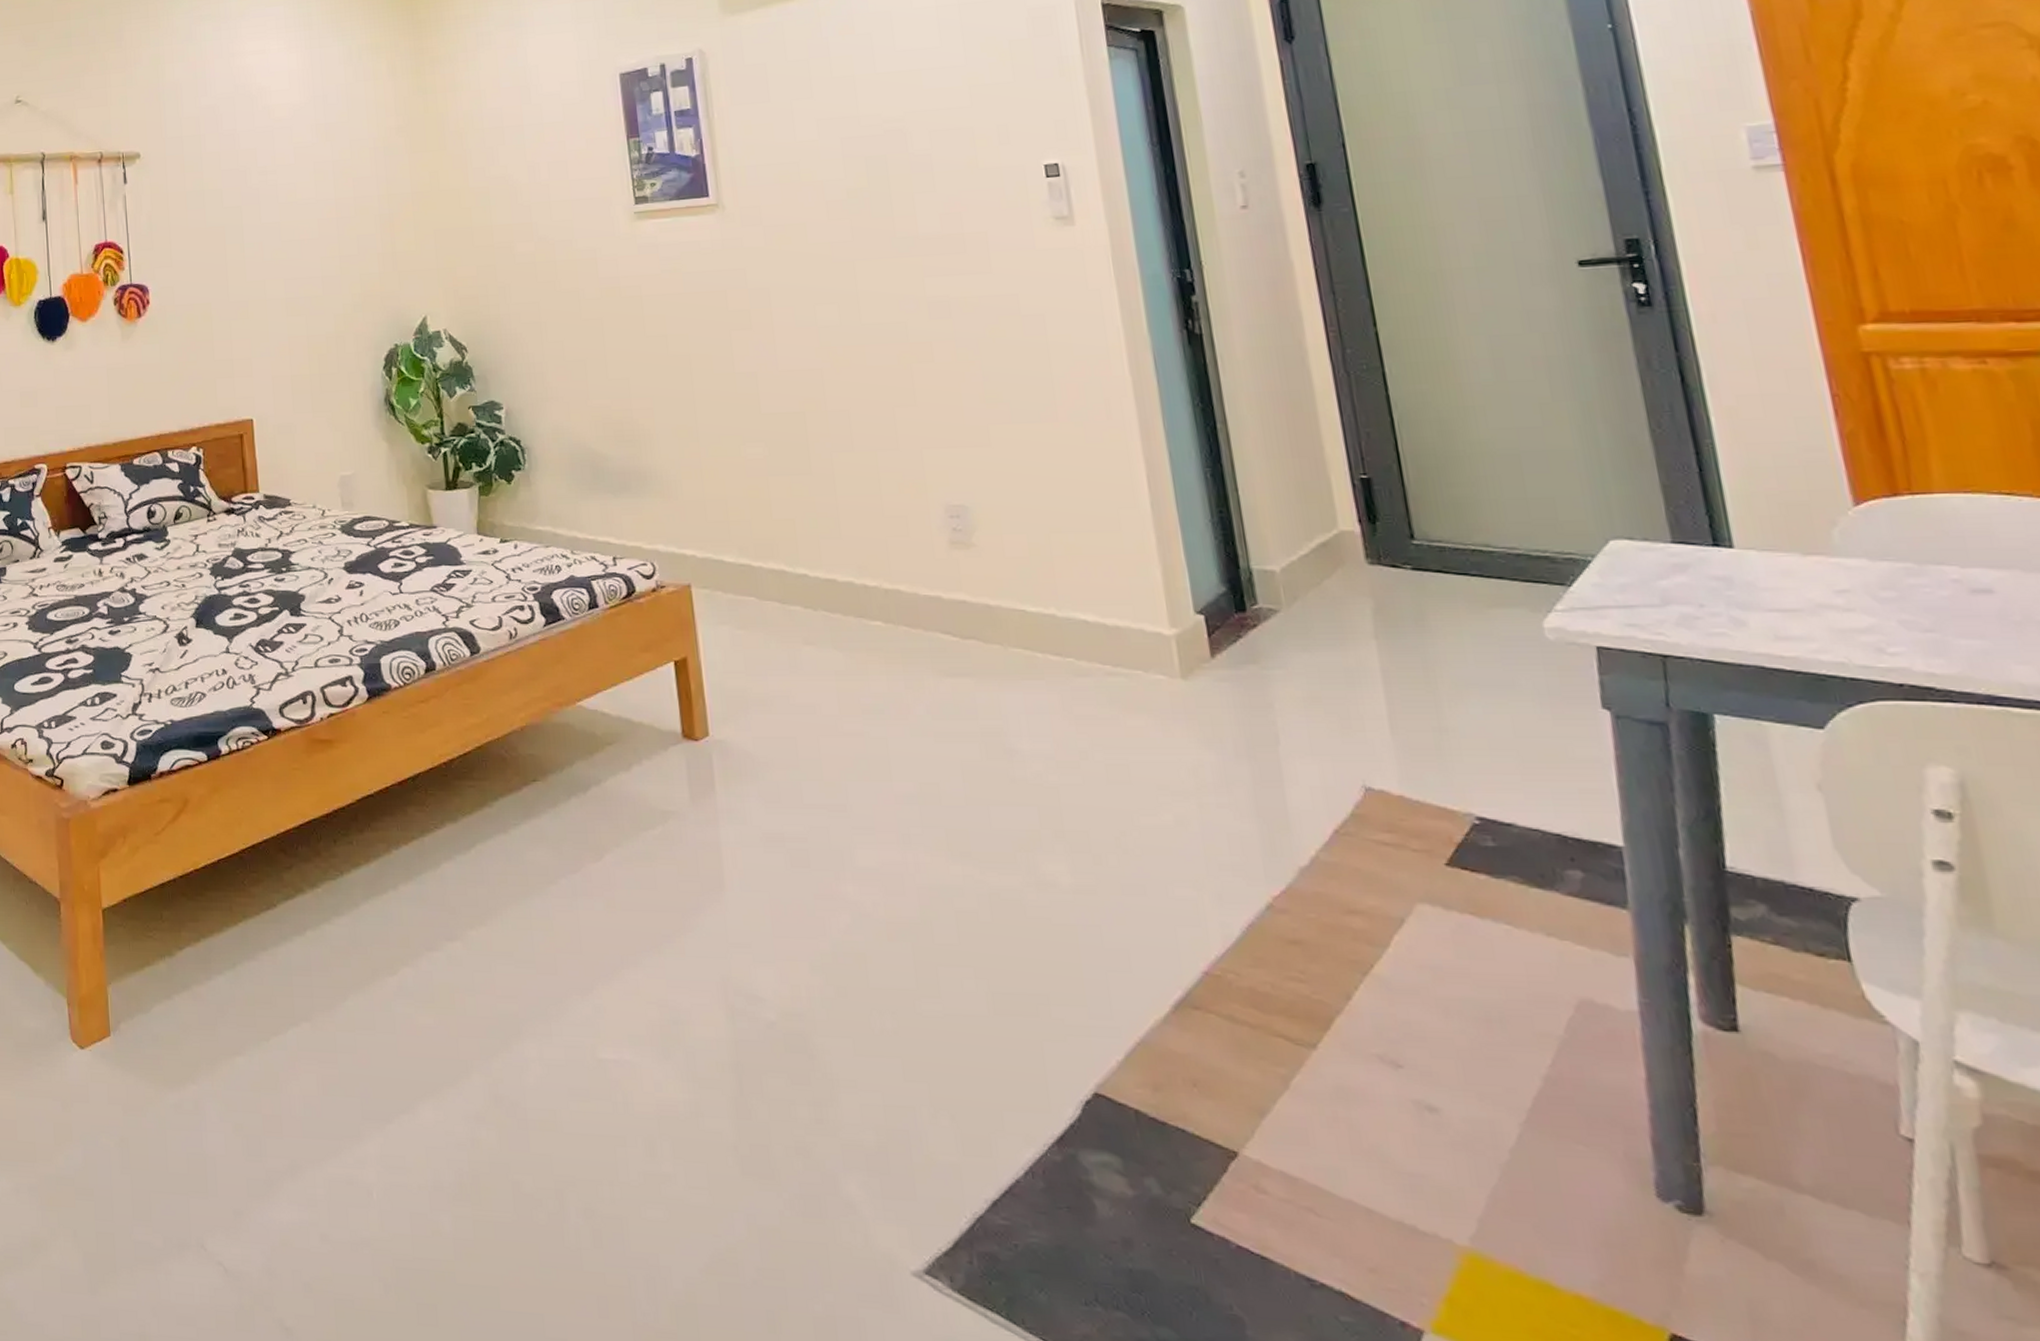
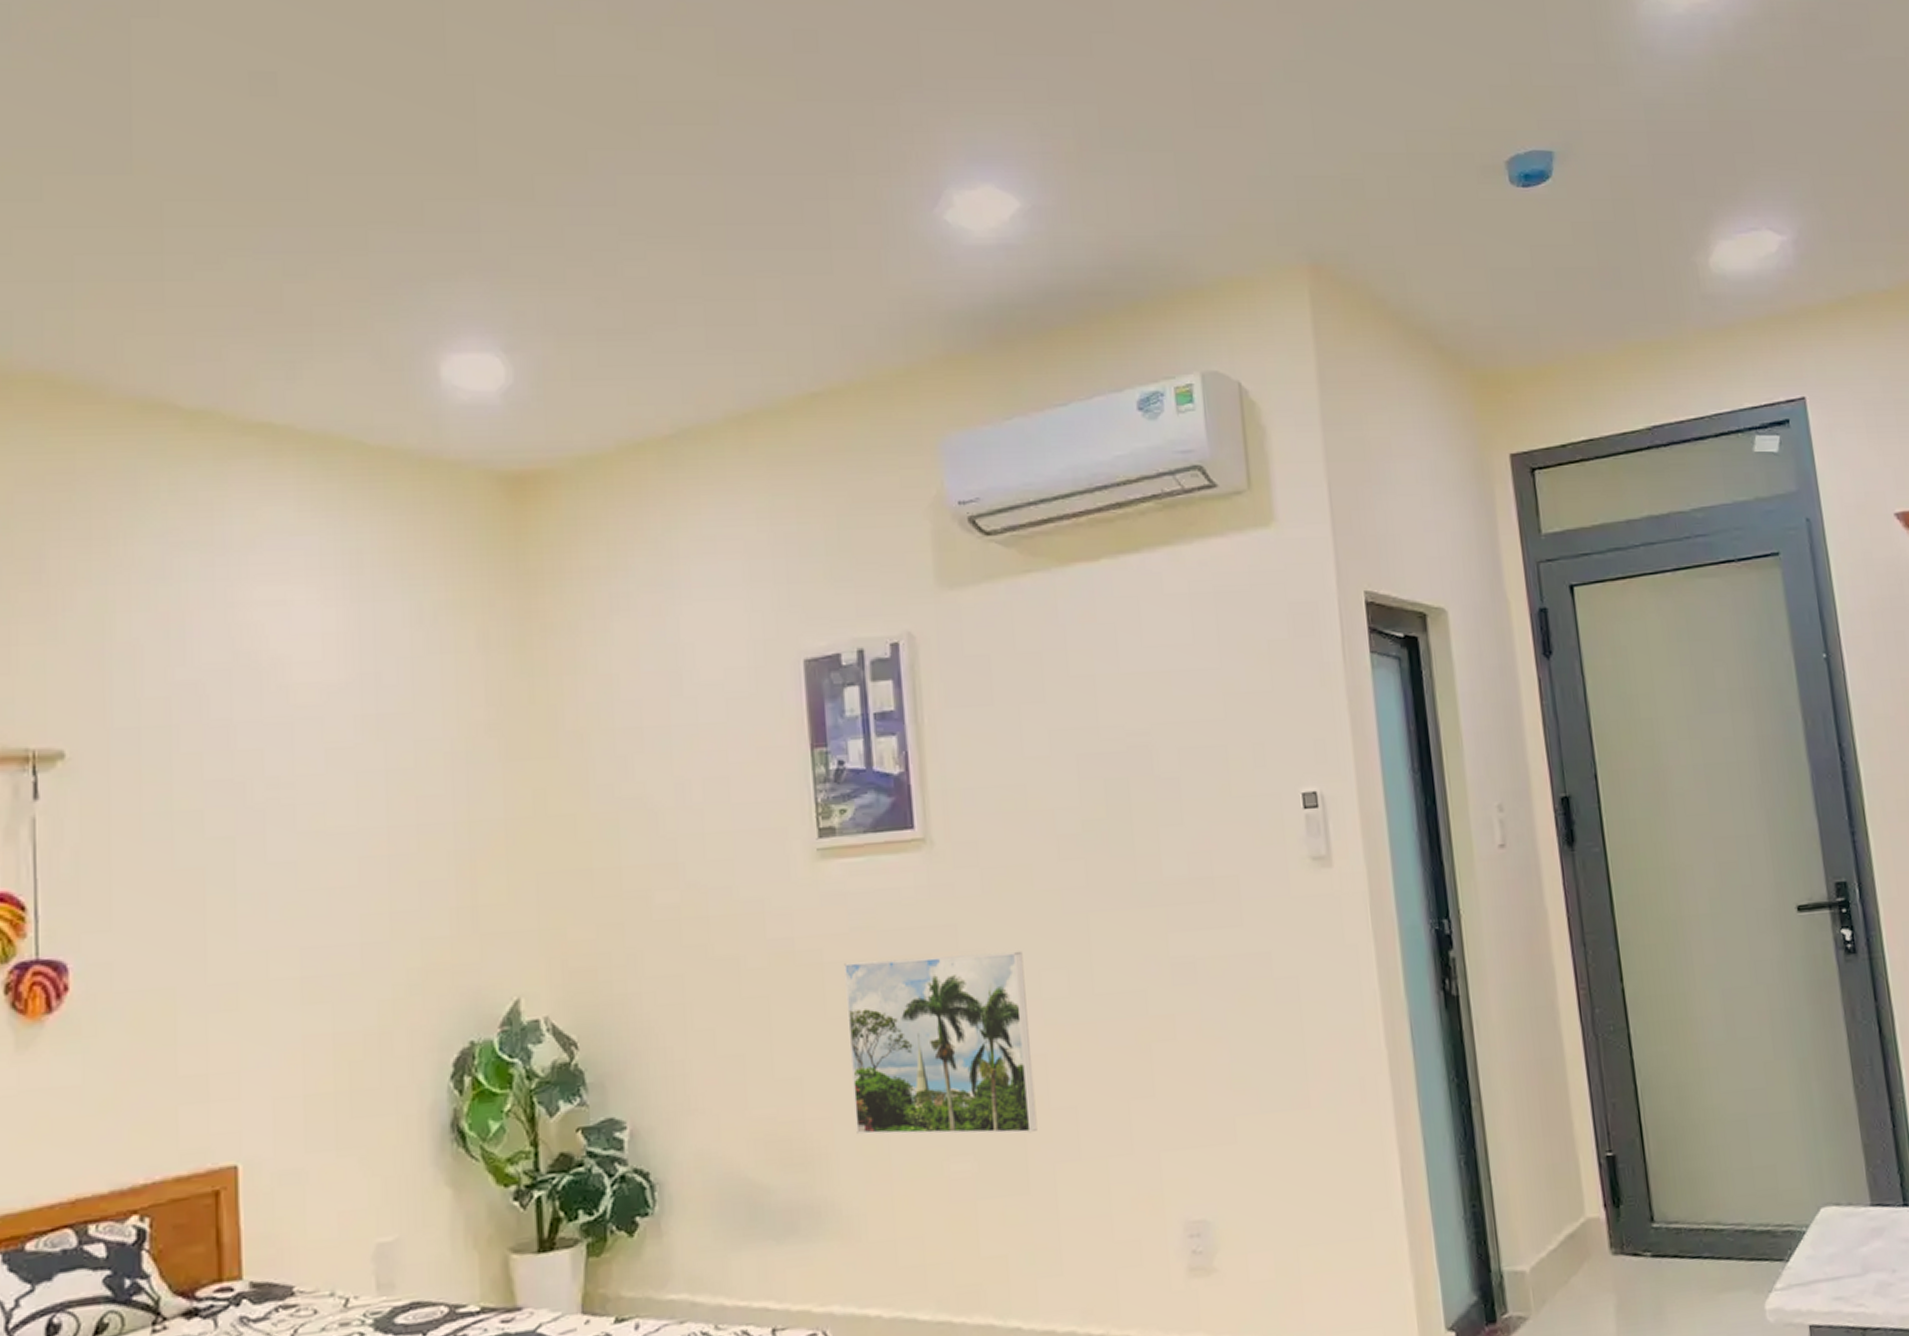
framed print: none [658,289,817,429] -> present [844,951,1038,1135]

